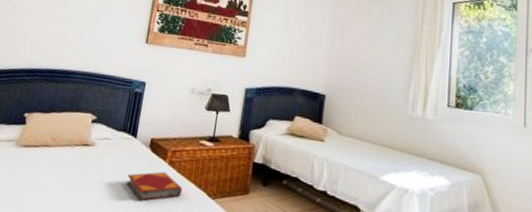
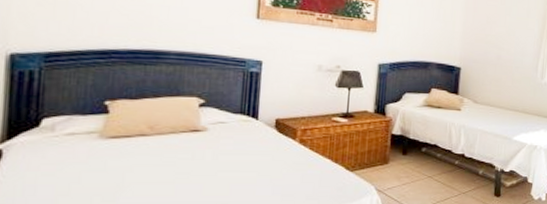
hardback book: present [126,171,183,201] -> none [251,151,318,181]

